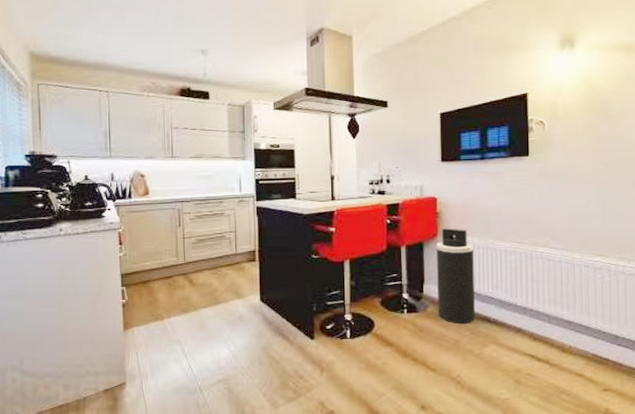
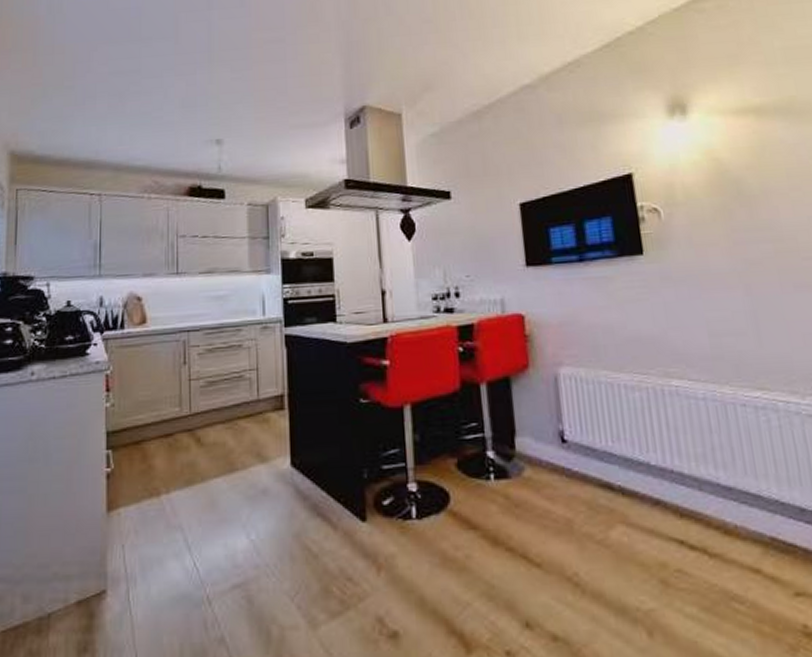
trash can: present [436,228,475,324] -> none [528,356,592,495]

